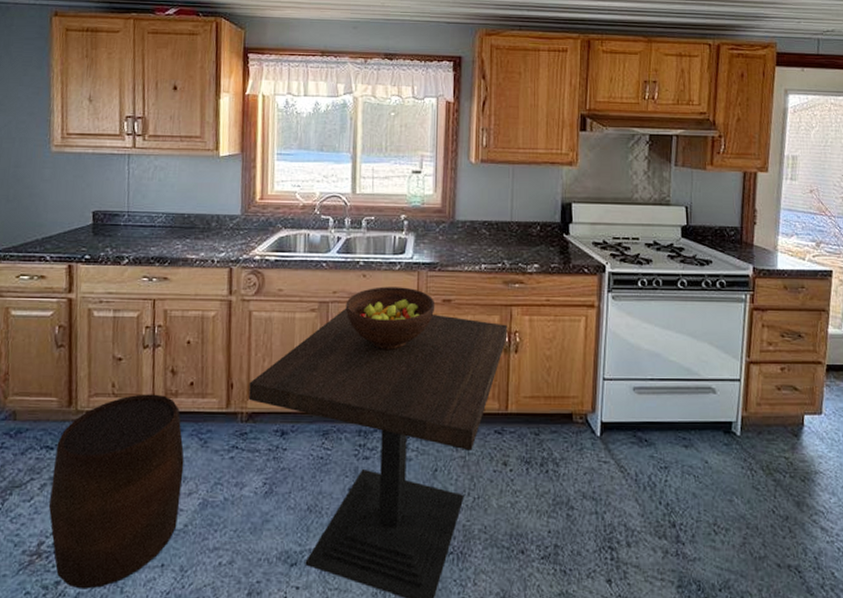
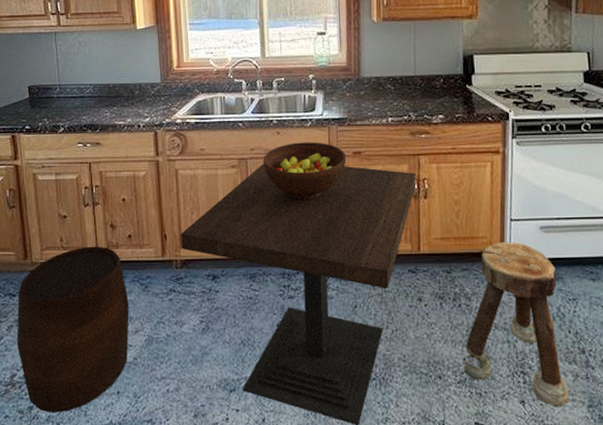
stool: none [549,403,658,588] -> present [464,242,569,408]

